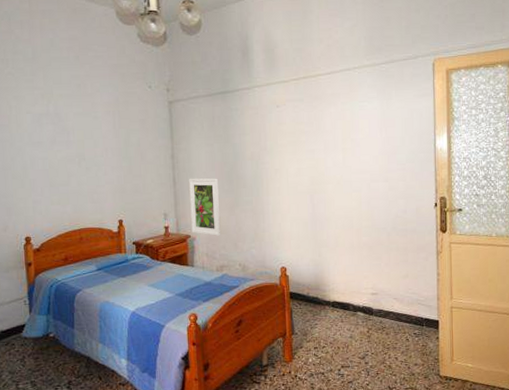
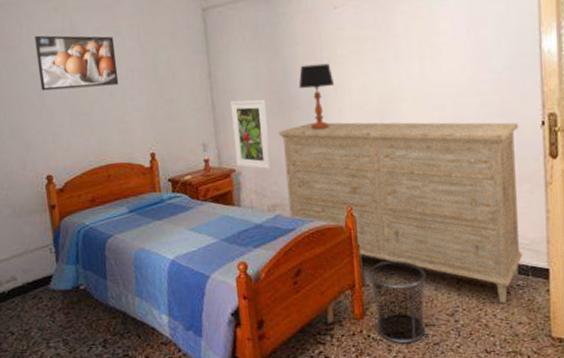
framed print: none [22,116,95,164] -> present [34,35,119,91]
dresser: none [228,198,419,349] -> present [279,122,523,304]
table lamp: none [246,151,275,205] -> present [298,63,335,130]
waste bin: none [297,312,343,382] -> present [368,260,426,344]

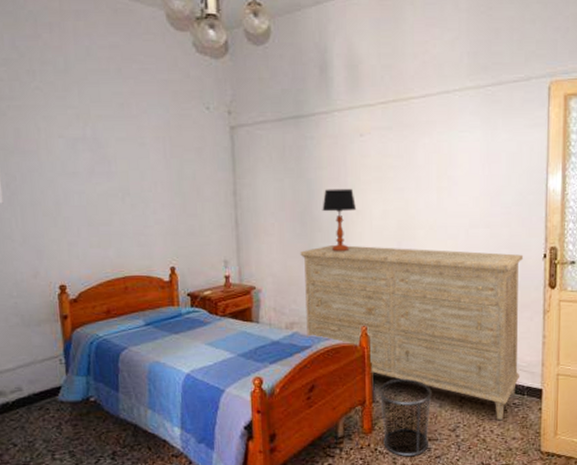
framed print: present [34,35,119,91] -> none [53,141,141,199]
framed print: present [230,99,272,169] -> none [254,219,292,288]

